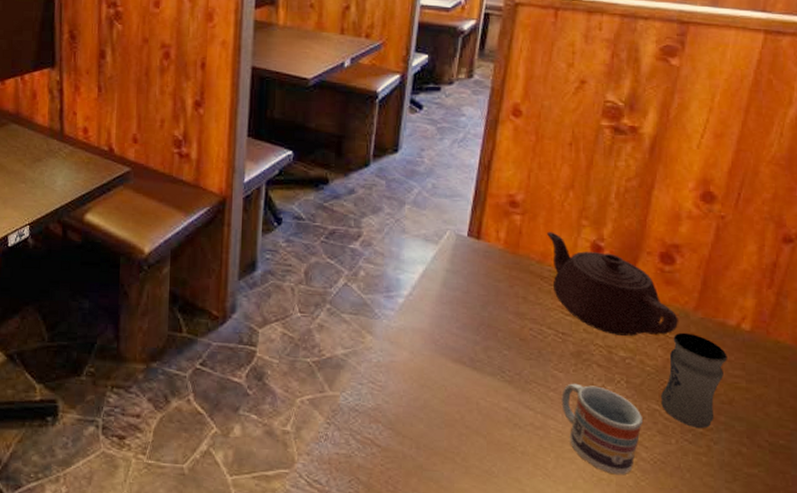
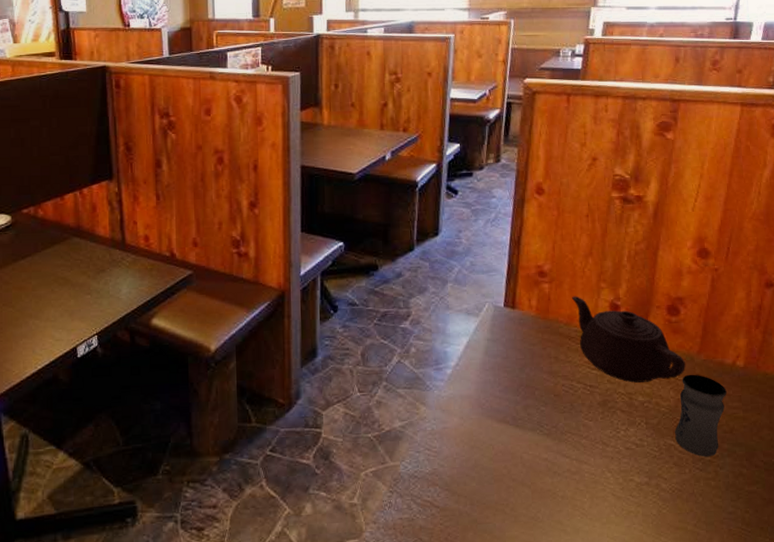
cup: present [562,383,642,475] -> none [592,429,661,507]

